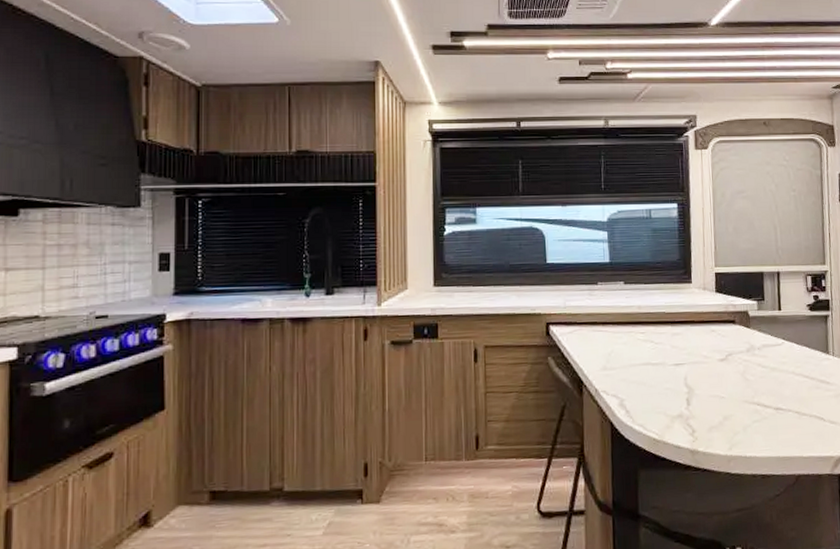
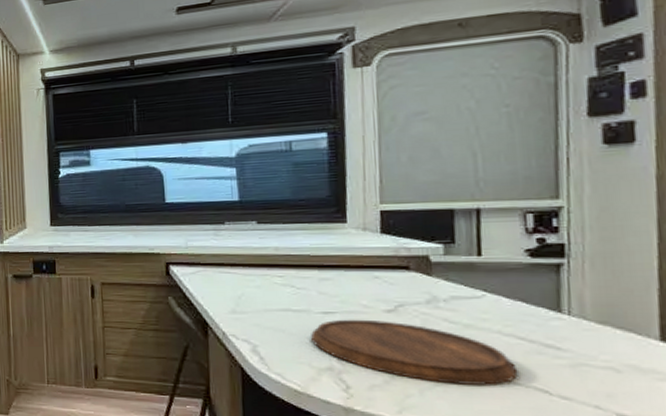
cutting board: none [666,368,805,420] -> present [311,319,518,386]

